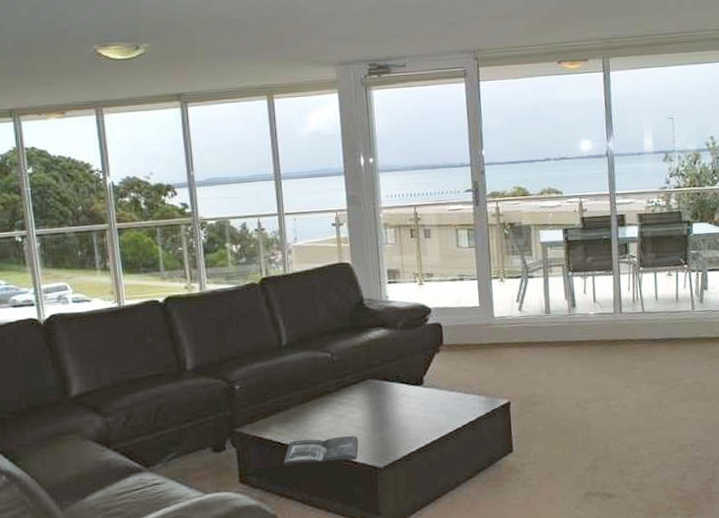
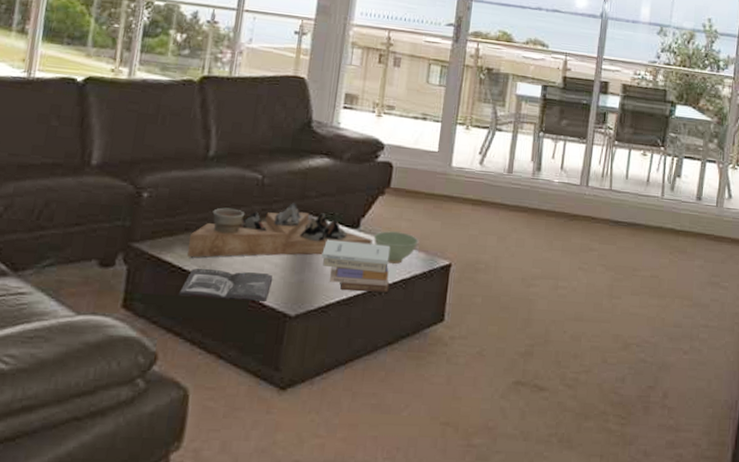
decorative tray: none [282,372,437,433] -> present [187,203,373,258]
books: none [395,395,460,440] -> present [321,239,391,293]
bowl: none [438,381,477,410] -> present [374,231,419,264]

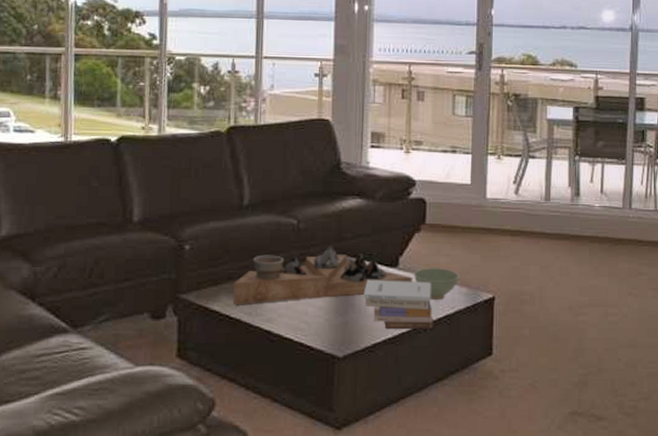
magazine: present [179,267,272,301] -> none [229,315,317,344]

